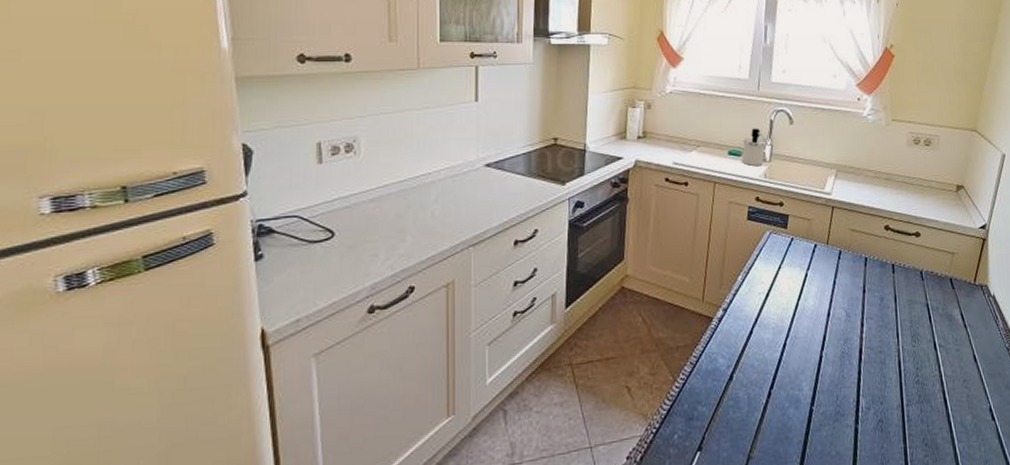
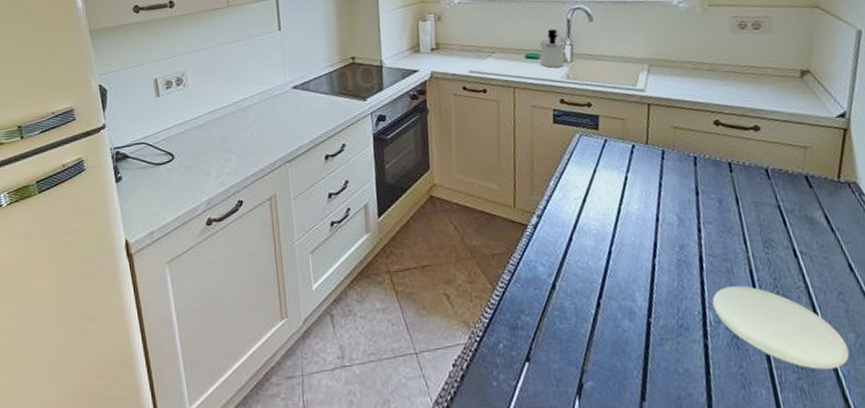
plate: none [865,375,966,448] -> present [712,286,850,371]

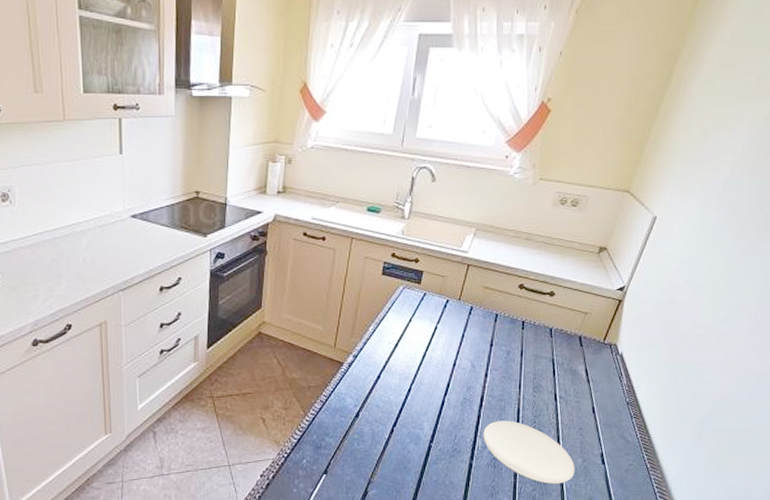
soap dispenser: present [540,28,565,68] -> none [380,185,406,222]

